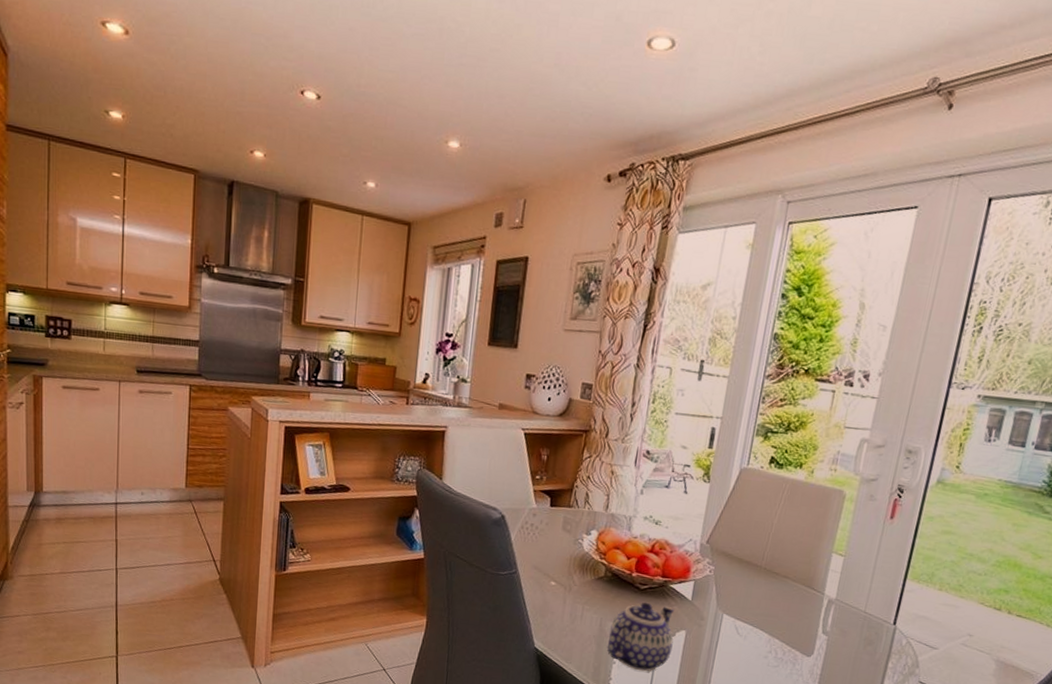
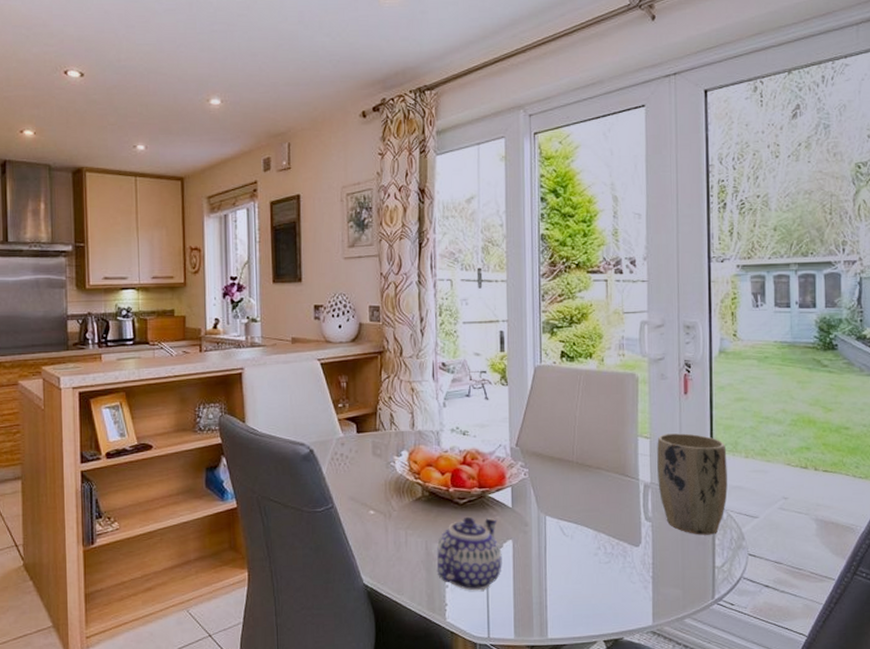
plant pot: none [842,554,922,658] -> present [657,433,728,535]

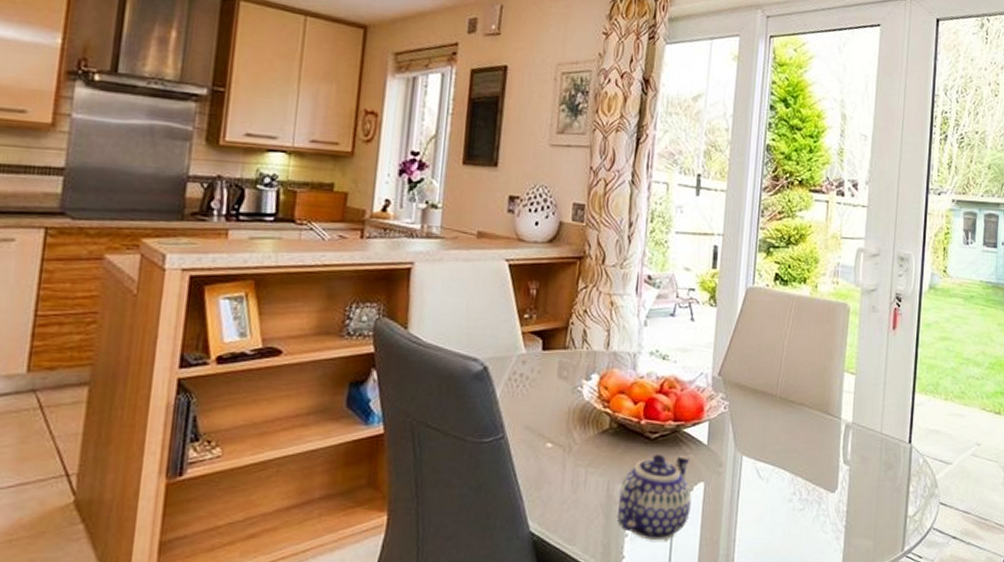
plant pot: present [657,433,728,535] -> none [859,370,928,481]

